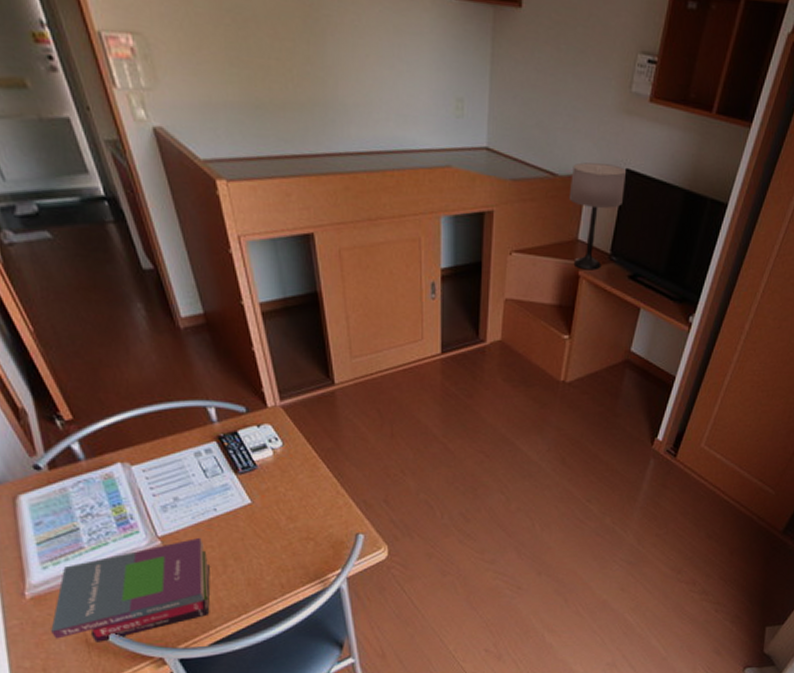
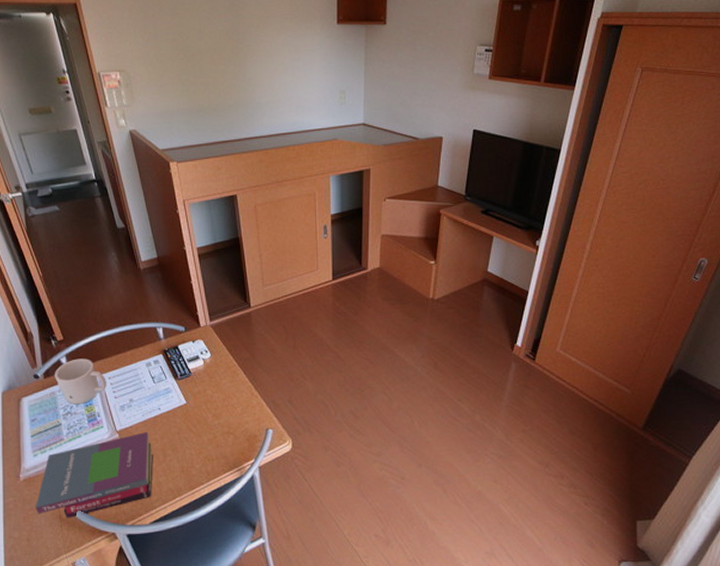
mug: none [63,445,140,504] -> present [54,359,106,405]
table lamp: present [568,162,627,270] -> none [428,127,475,209]

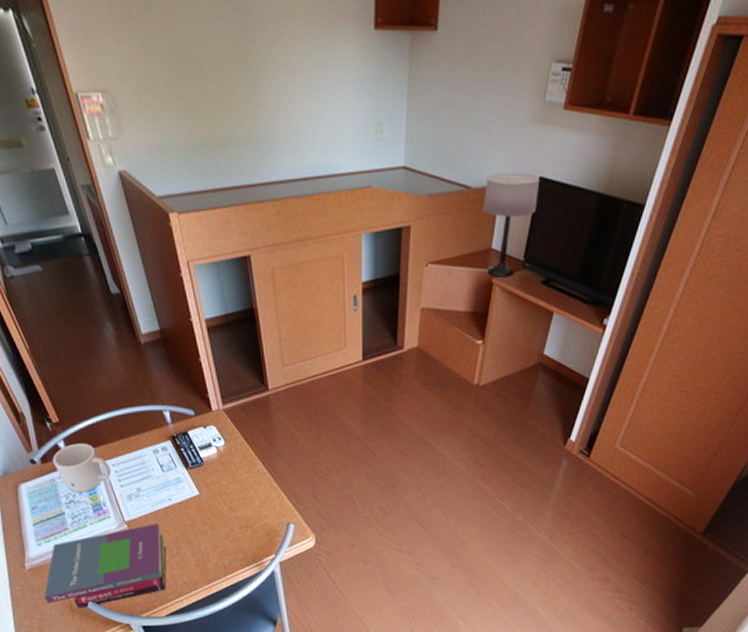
table lamp: none [428,127,475,209] -> present [482,174,541,278]

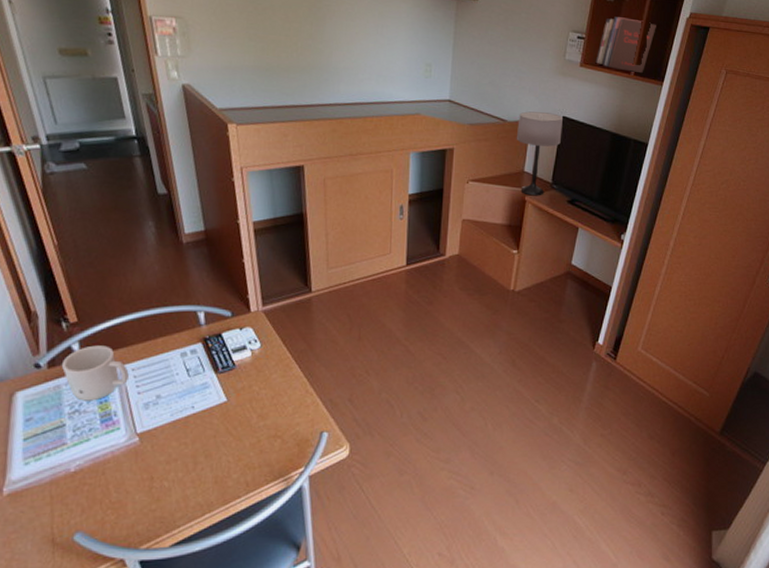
books: present [44,524,166,608] -> none [20,435,181,542]
books: none [584,34,669,112] -> present [595,17,656,74]

